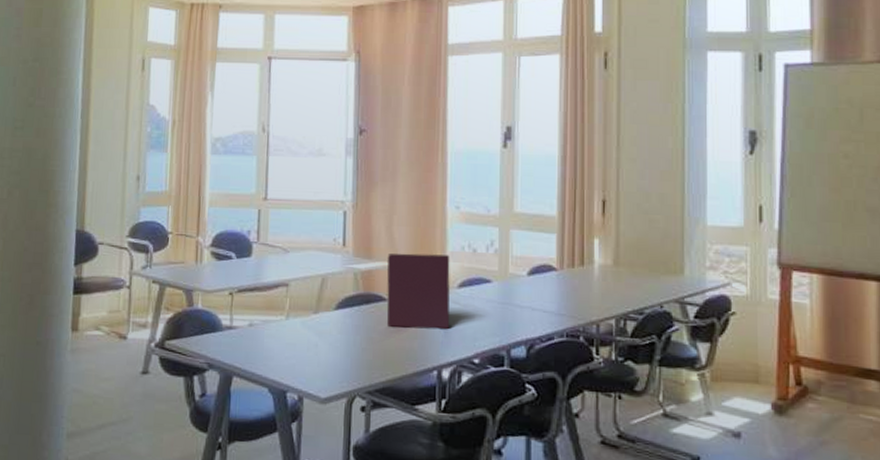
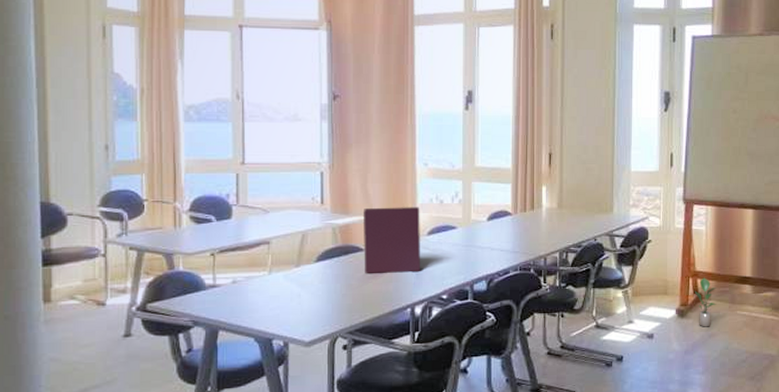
potted plant: none [796,365,829,431] -> present [694,277,717,327]

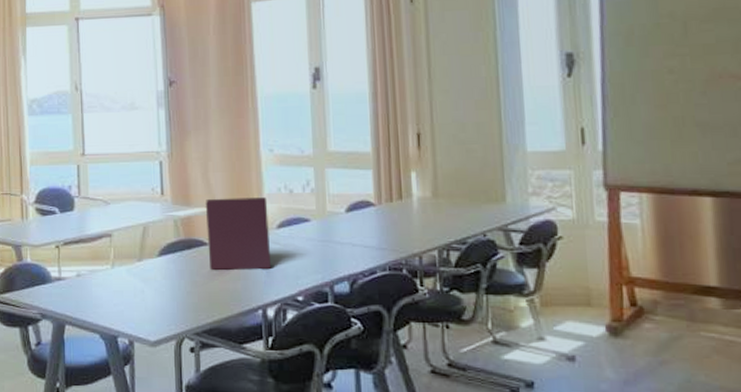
potted plant: present [694,277,717,327] -> none [630,286,667,351]

